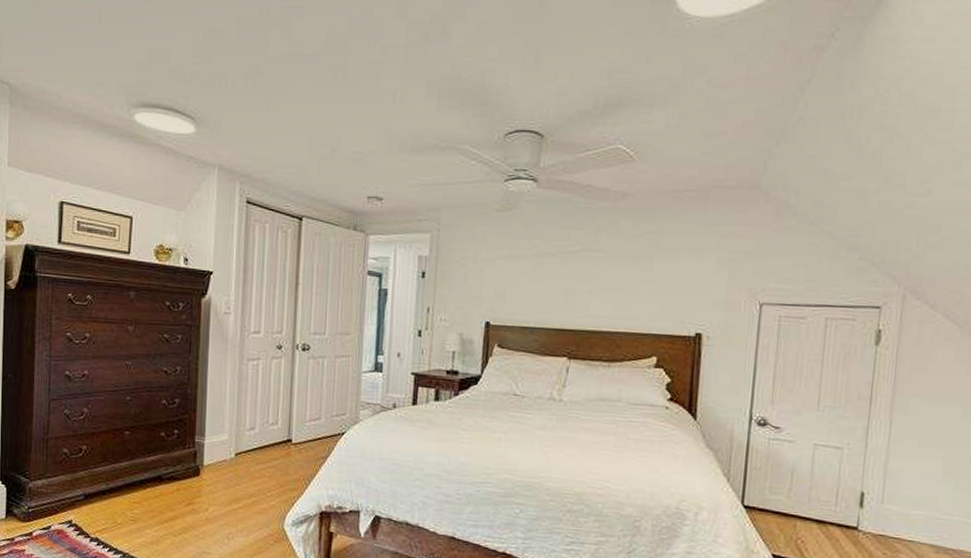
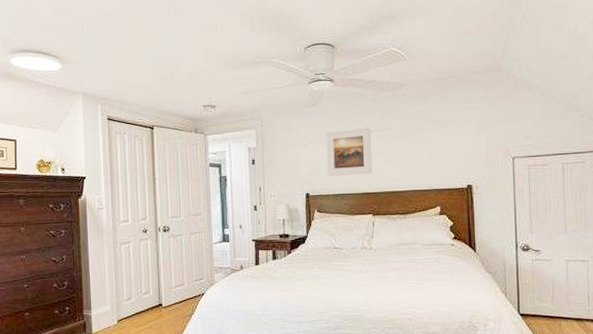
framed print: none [516,245,578,306] -> present [326,127,372,176]

